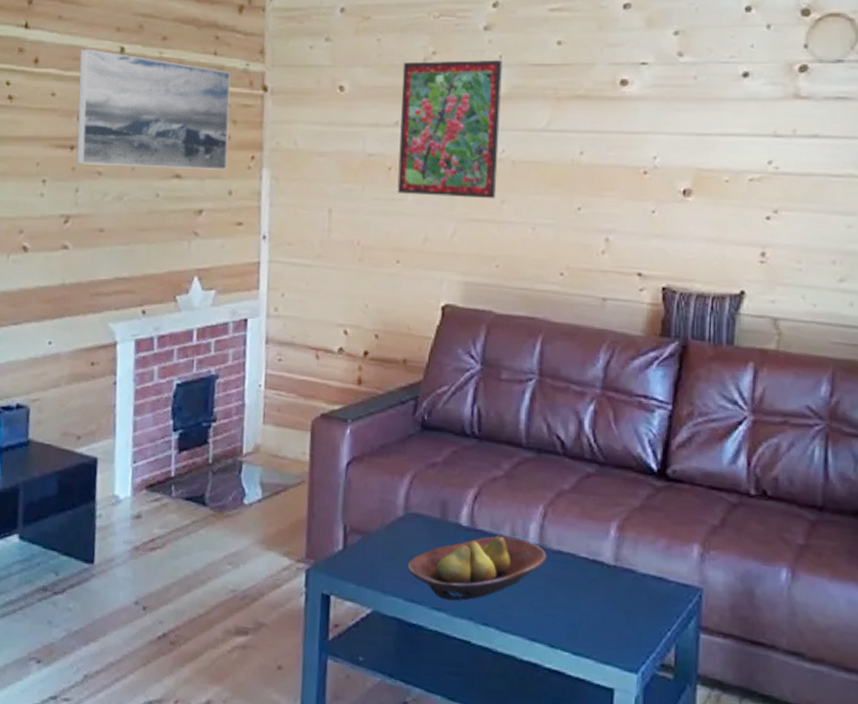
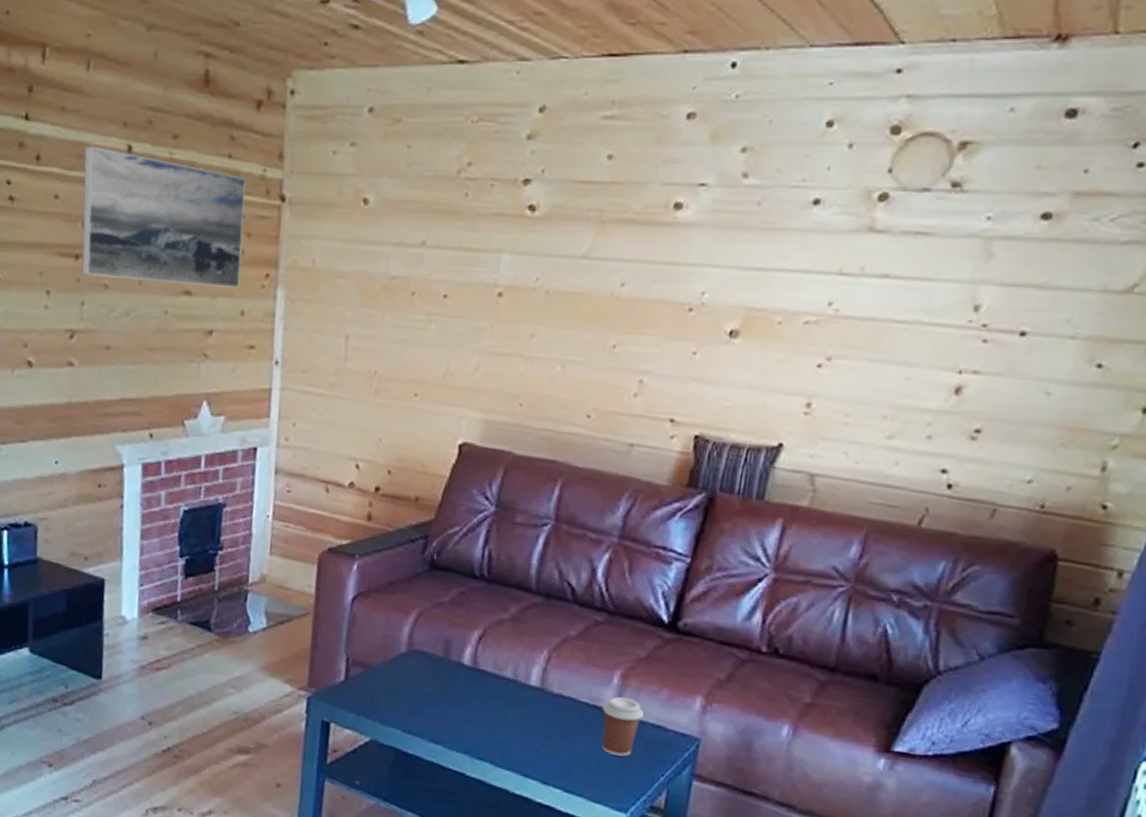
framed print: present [397,60,502,199] -> none [419,173,545,332]
fruit bowl: present [407,535,547,601] -> none [407,676,547,736]
coffee cup: none [602,549,645,613] -> present [601,696,645,757]

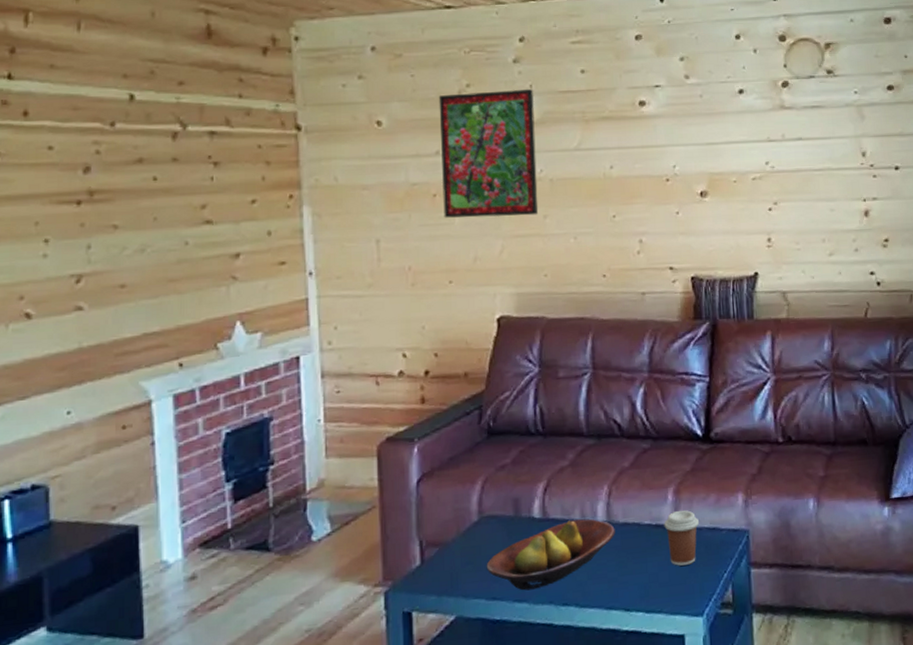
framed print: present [81,146,246,289] -> none [80,98,264,220]
fruit bowl: none [407,676,547,736] -> present [486,518,615,591]
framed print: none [419,173,545,332] -> present [438,89,539,218]

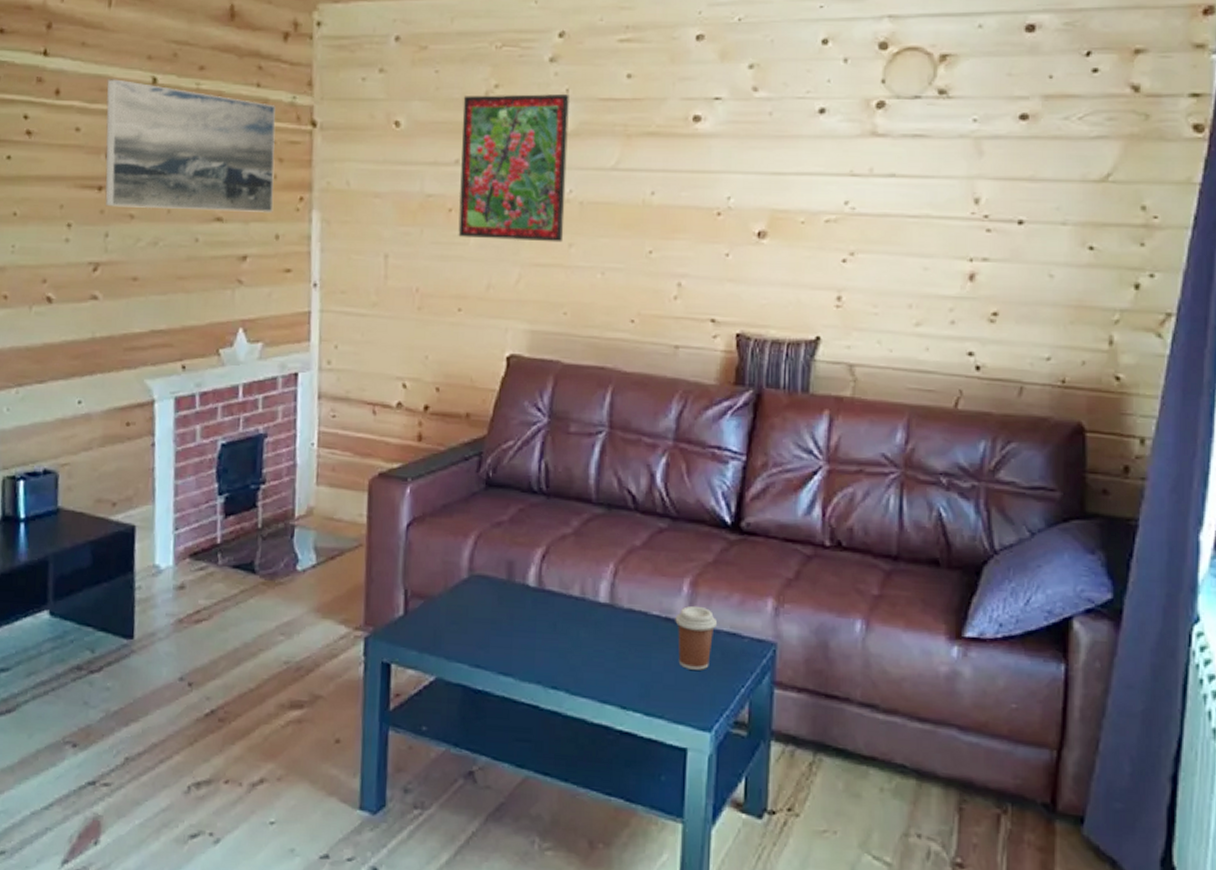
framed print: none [80,98,264,220] -> present [105,79,276,214]
fruit bowl: present [486,518,615,591] -> none [472,596,618,665]

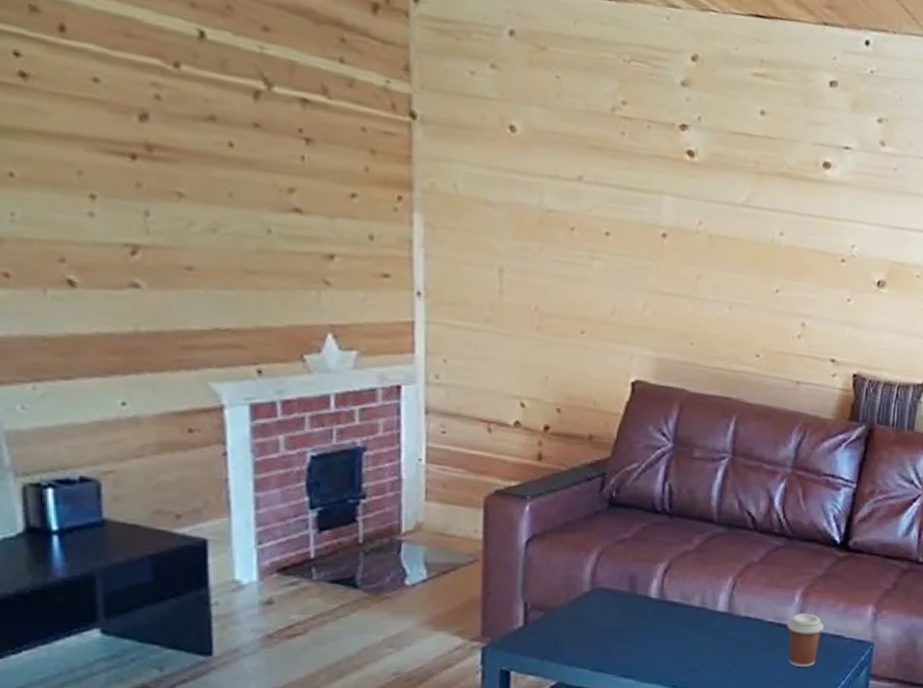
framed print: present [105,79,276,214] -> none [134,22,367,210]
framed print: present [458,94,569,243] -> none [581,108,701,274]

